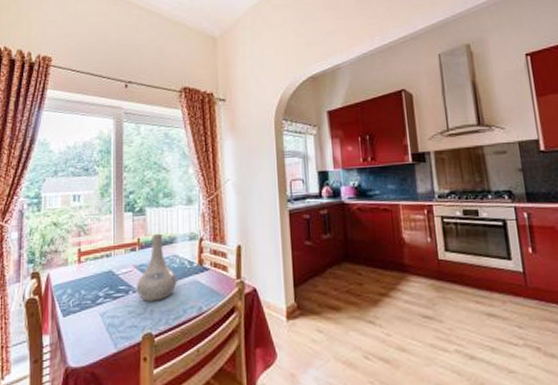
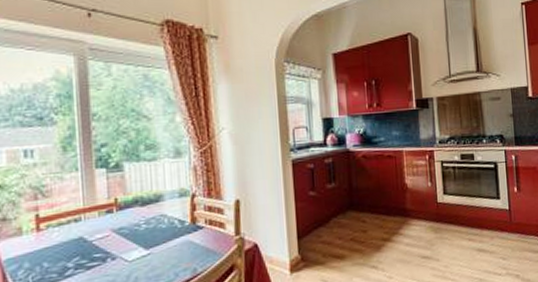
vase: present [136,233,177,302] -> none [115,191,167,269]

